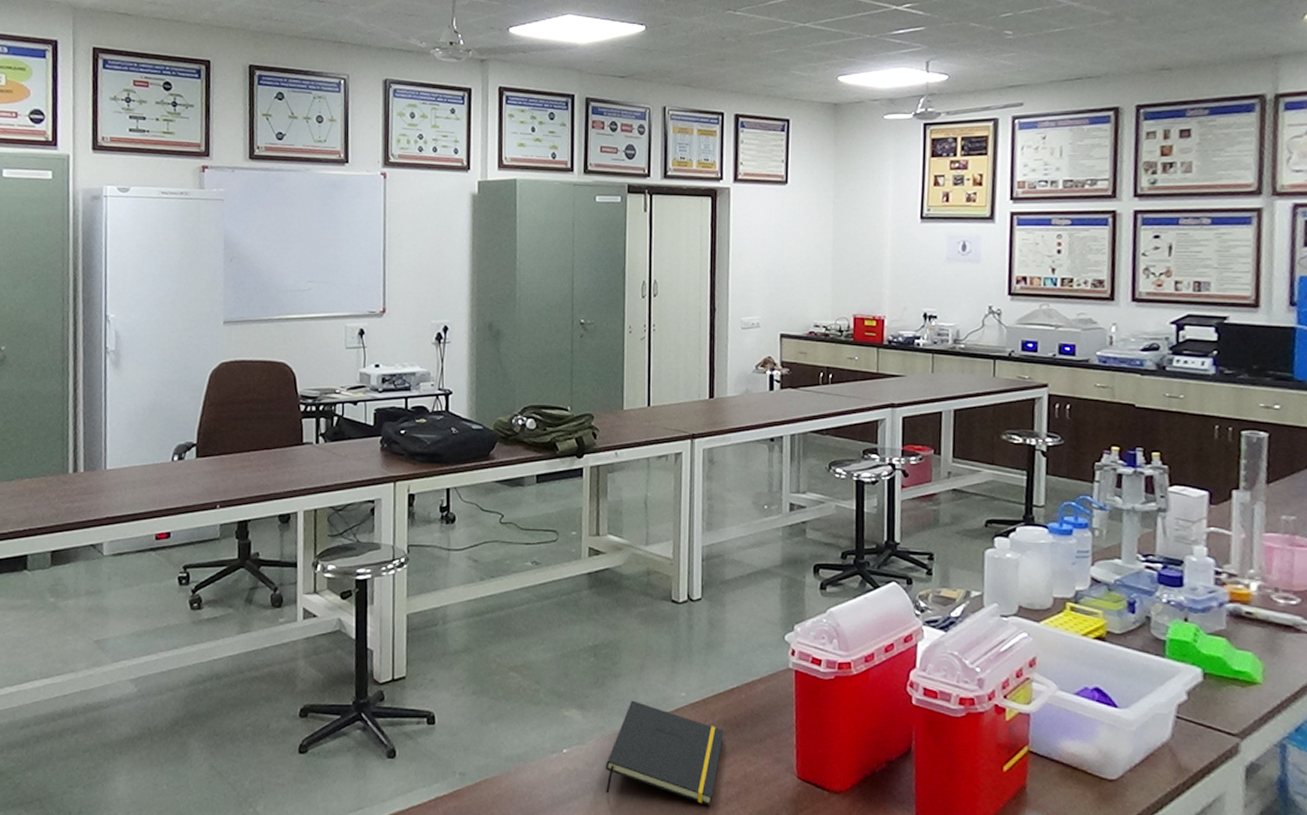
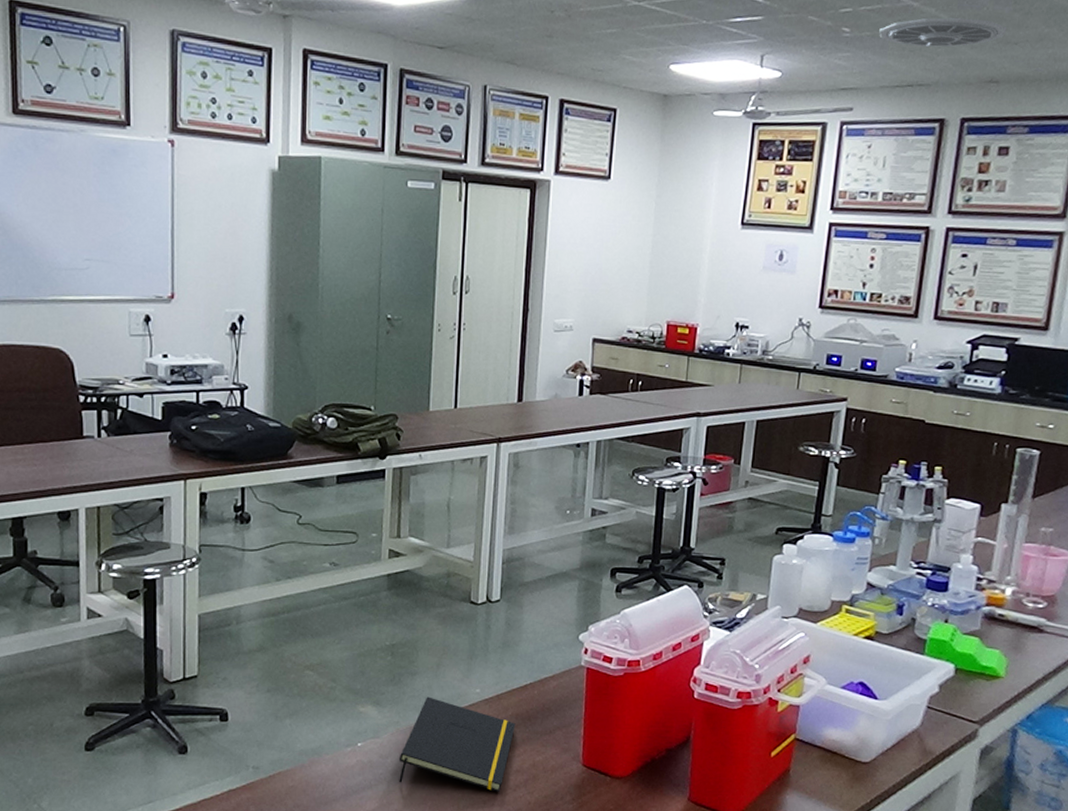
ceiling vent: none [1042,12,1173,43] -> present [879,17,1007,47]

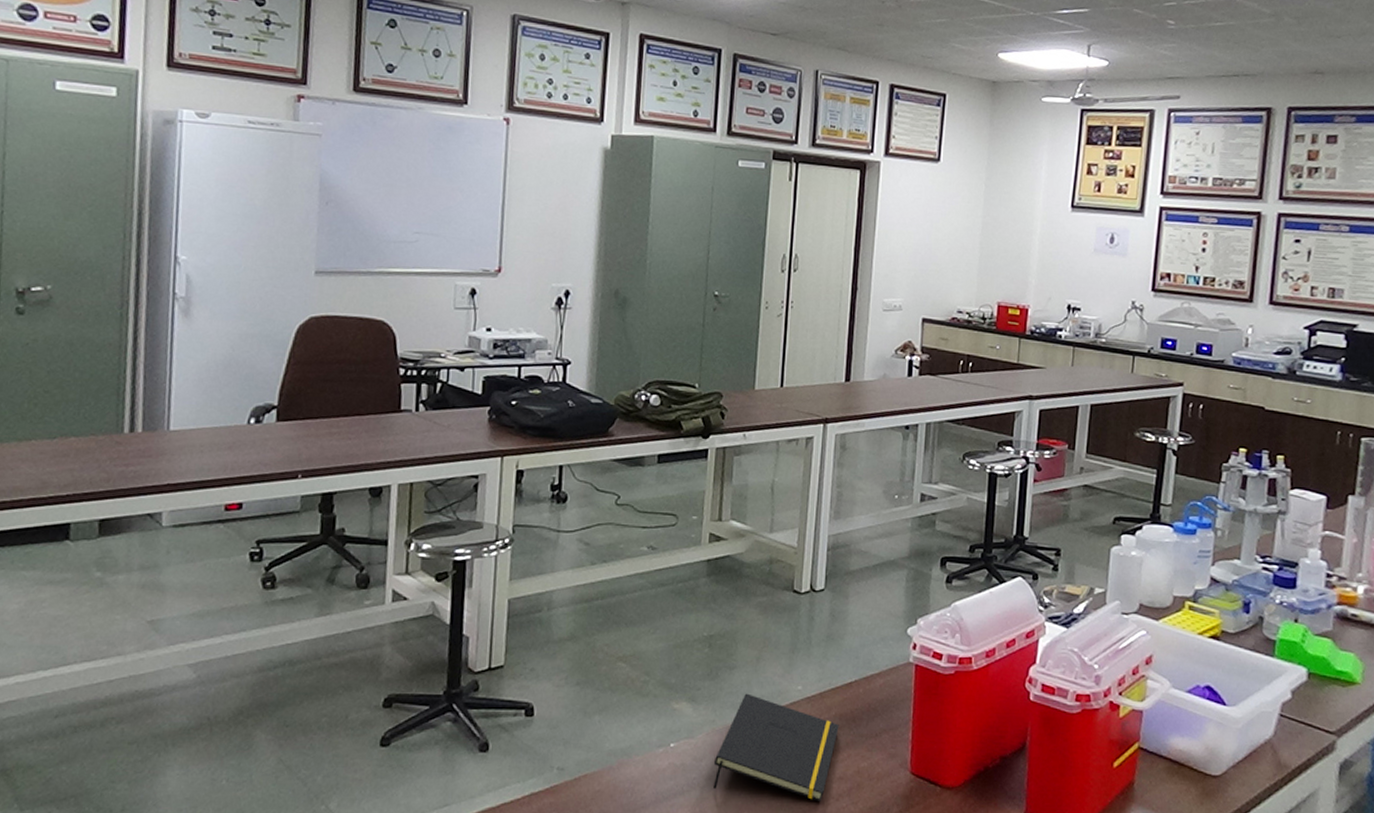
ceiling vent: present [879,17,1007,47] -> none [1203,11,1329,40]

